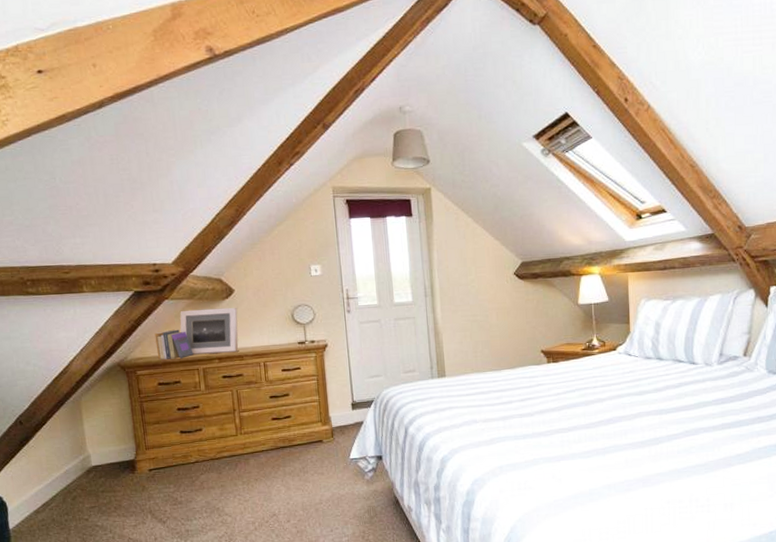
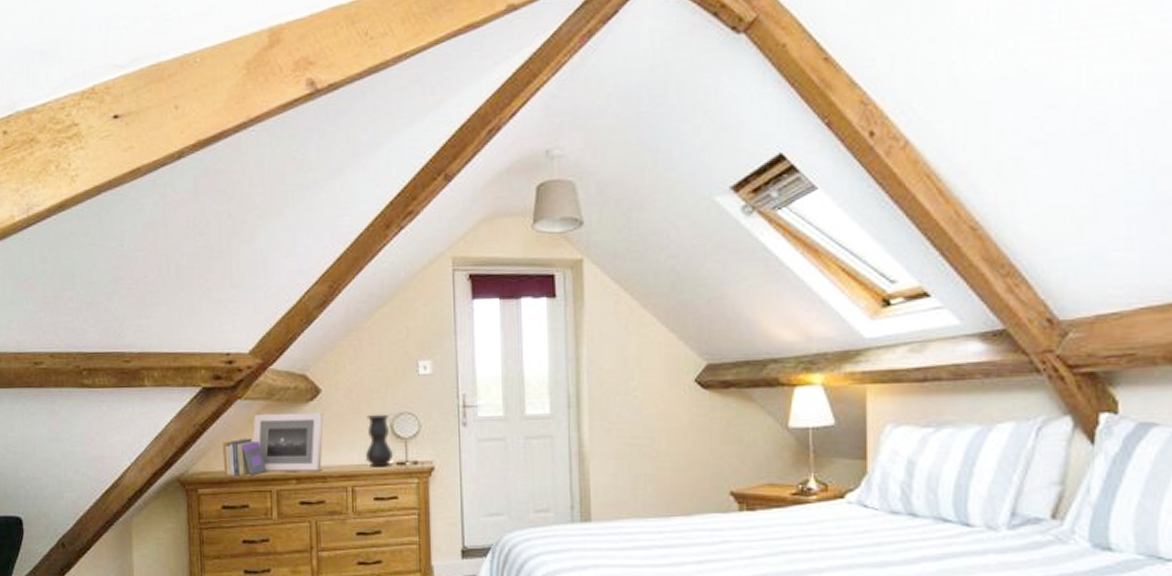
vase: none [272,306,295,347] -> present [365,414,392,467]

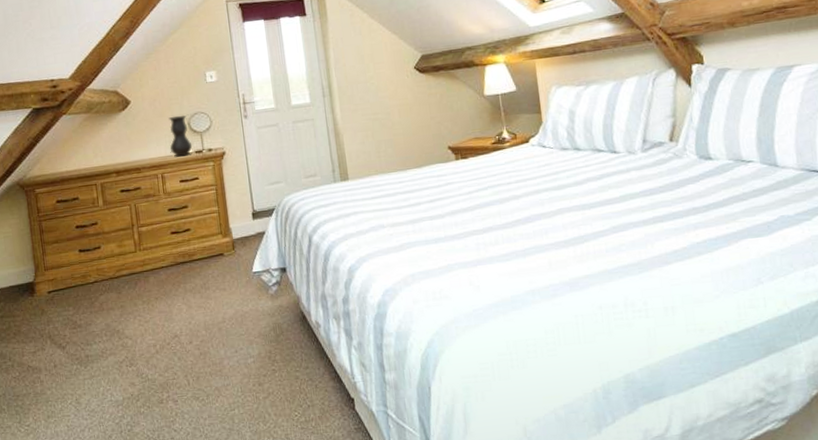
books: present [222,437,267,477] -> none [53,144,91,177]
picture frame: present [253,412,324,471] -> none [77,119,136,169]

